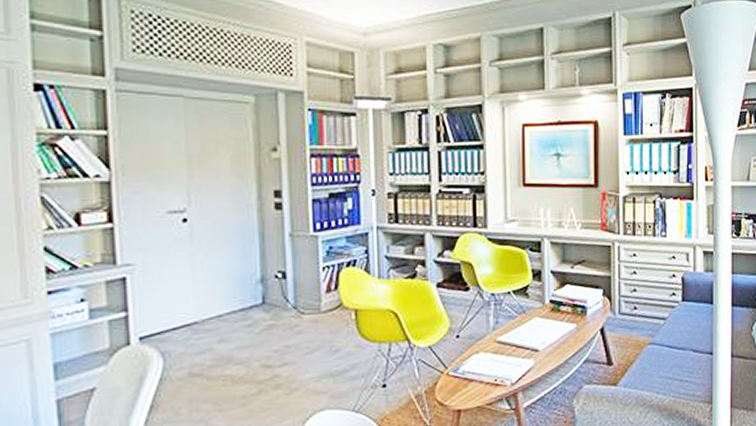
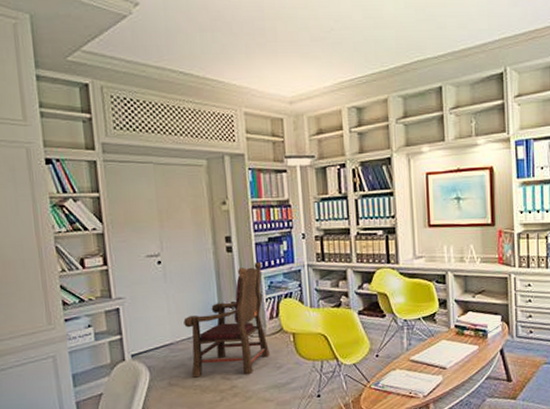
armchair: none [213,222,325,366] -> present [183,261,271,378]

